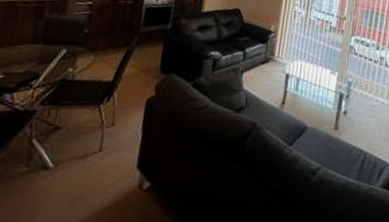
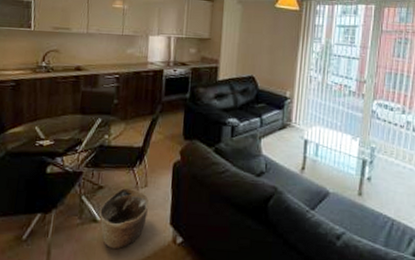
basket: none [52,127,116,201] -> present [99,187,150,250]

